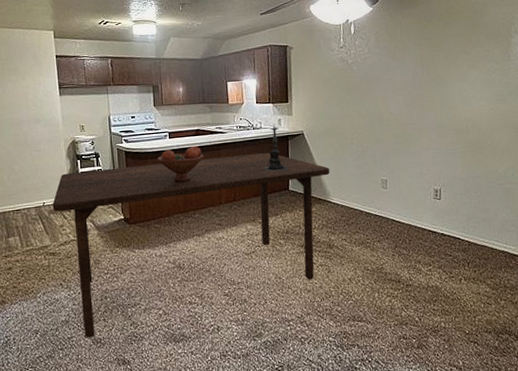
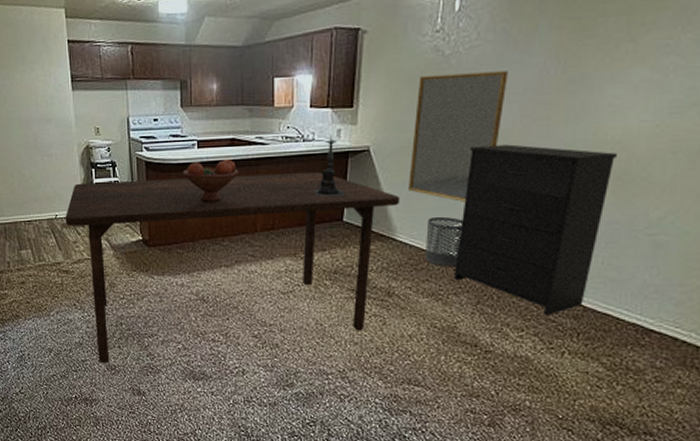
home mirror: none [333,74,393,169] -> present [409,71,508,202]
waste bin: none [352,181,378,220] -> present [426,216,464,266]
dresser: none [374,125,471,251] -> present [453,144,618,315]

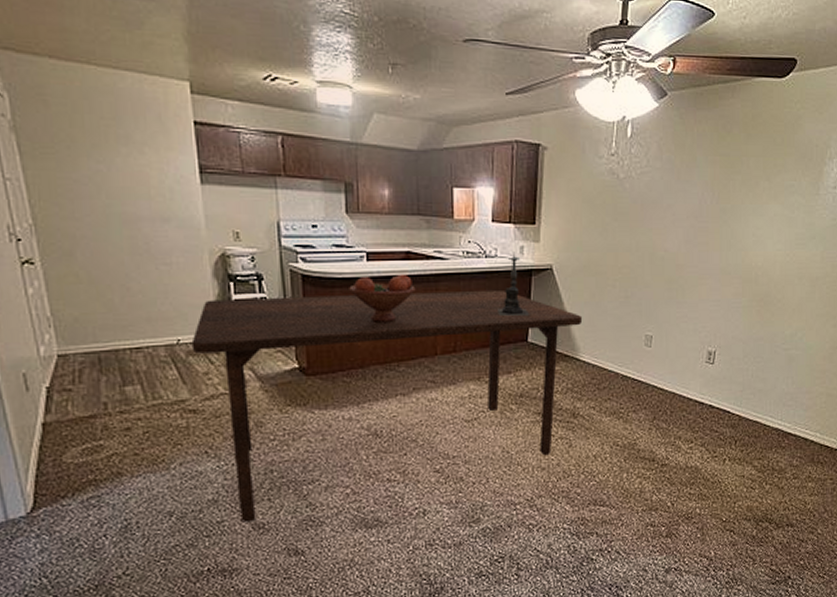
home mirror: present [409,71,508,202] -> none [590,197,674,321]
waste bin: present [426,216,464,266] -> none [607,335,640,385]
dresser: present [453,144,618,315] -> none [632,267,761,426]

